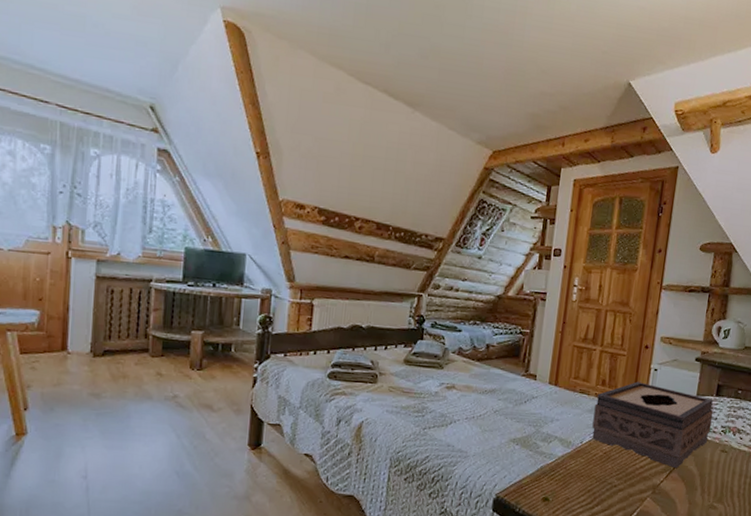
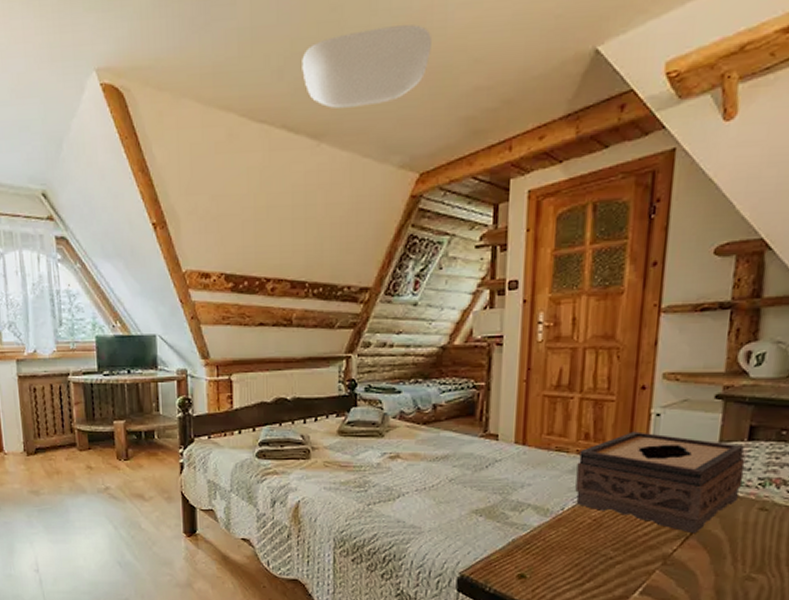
ceiling lamp: none [406,27,511,89] -> present [302,24,431,108]

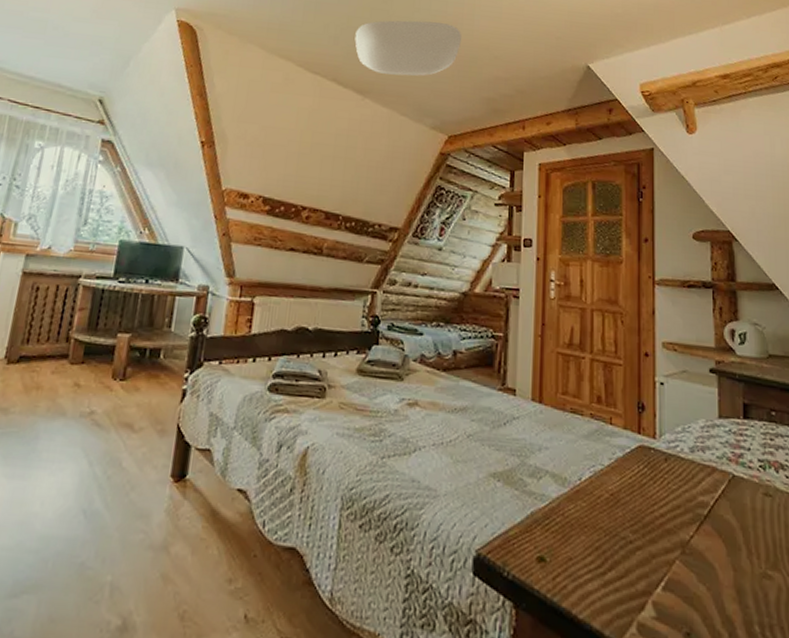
tissue box: present [575,431,746,534] -> none [591,398,745,519]

